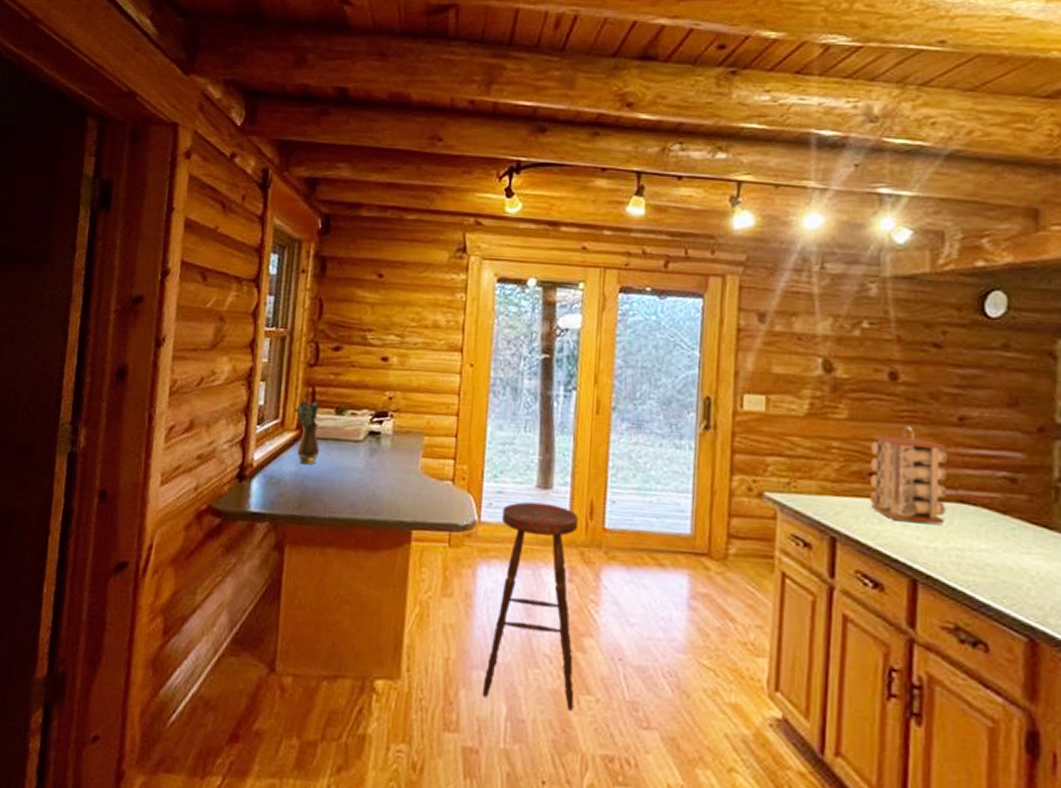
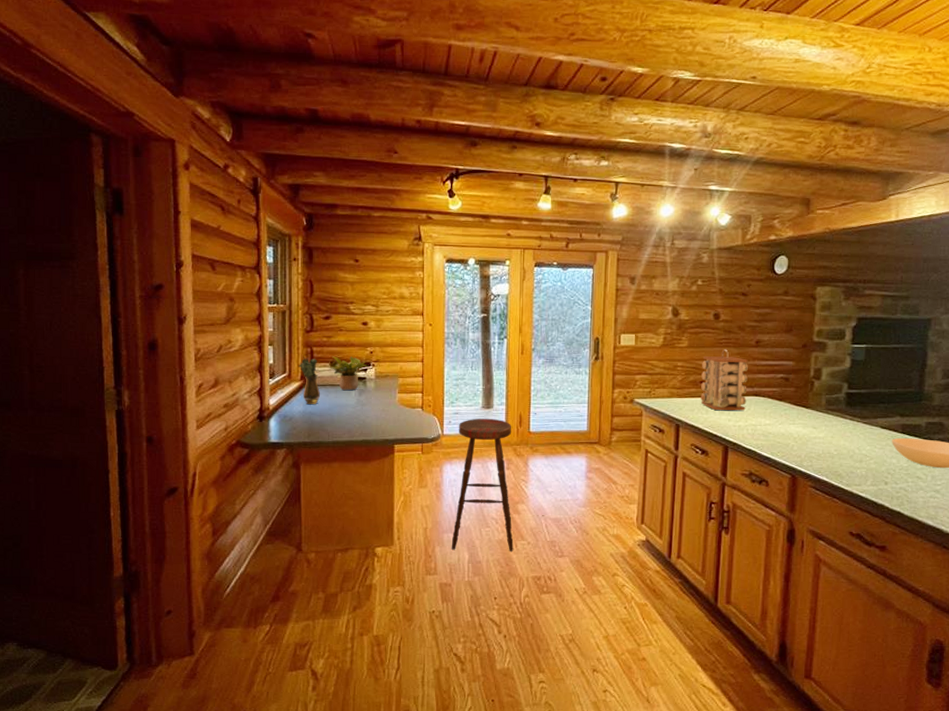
potted plant: none [333,400,386,449] -> present [329,356,369,391]

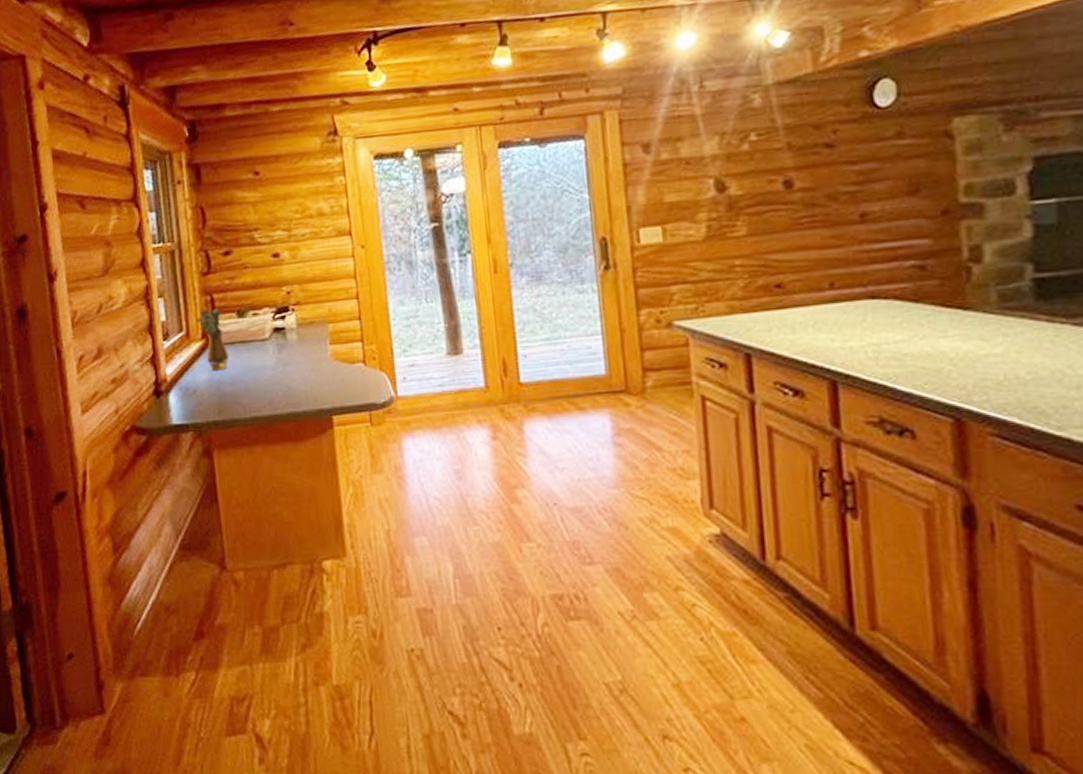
potted plant: present [329,356,369,391] -> none [236,301,287,348]
bar stool: present [451,418,514,551] -> none [418,368,517,560]
spice rack: present [700,349,748,411] -> none [774,232,858,327]

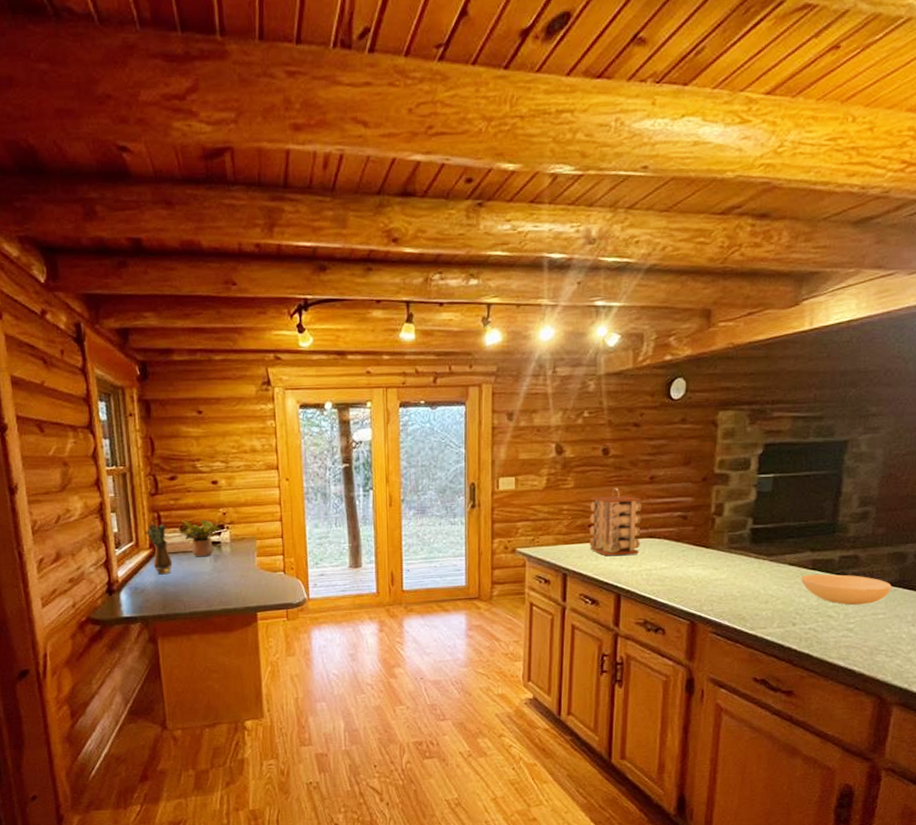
potted plant: none [236,301,287,348] -> present [179,519,223,557]
spice rack: none [774,232,858,327] -> present [589,488,642,556]

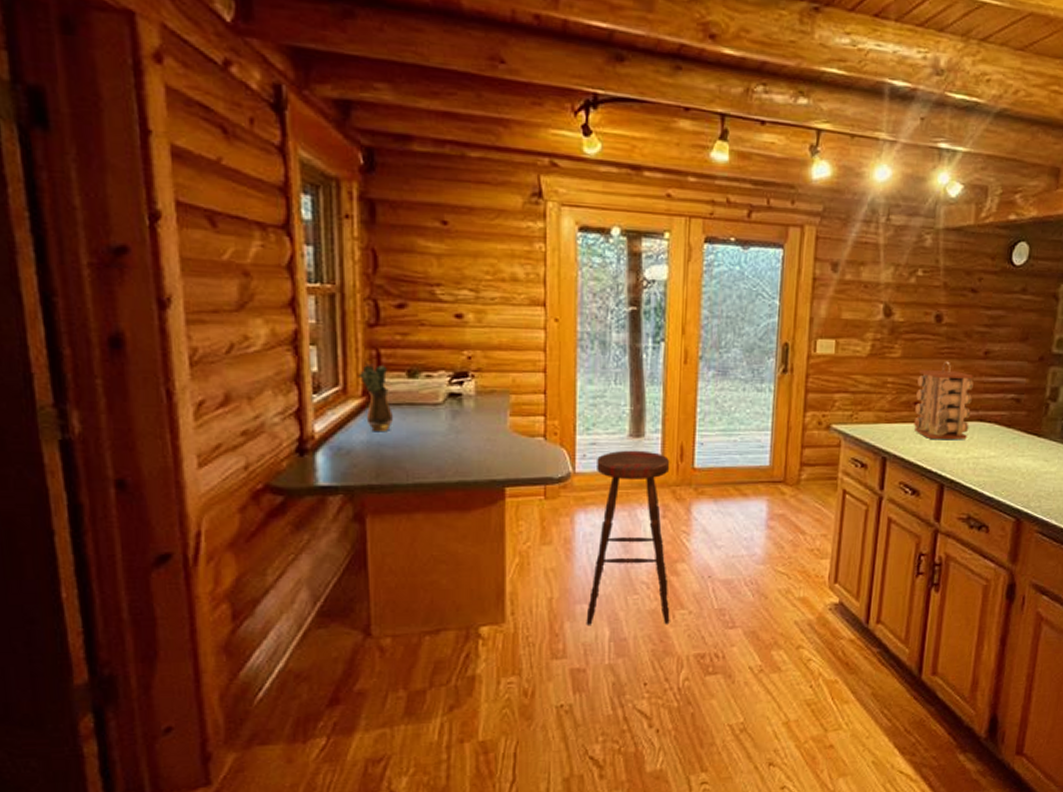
potted plant: present [179,519,223,557] -> none [405,362,466,412]
bar stool: none [325,578,392,719] -> present [586,450,670,625]

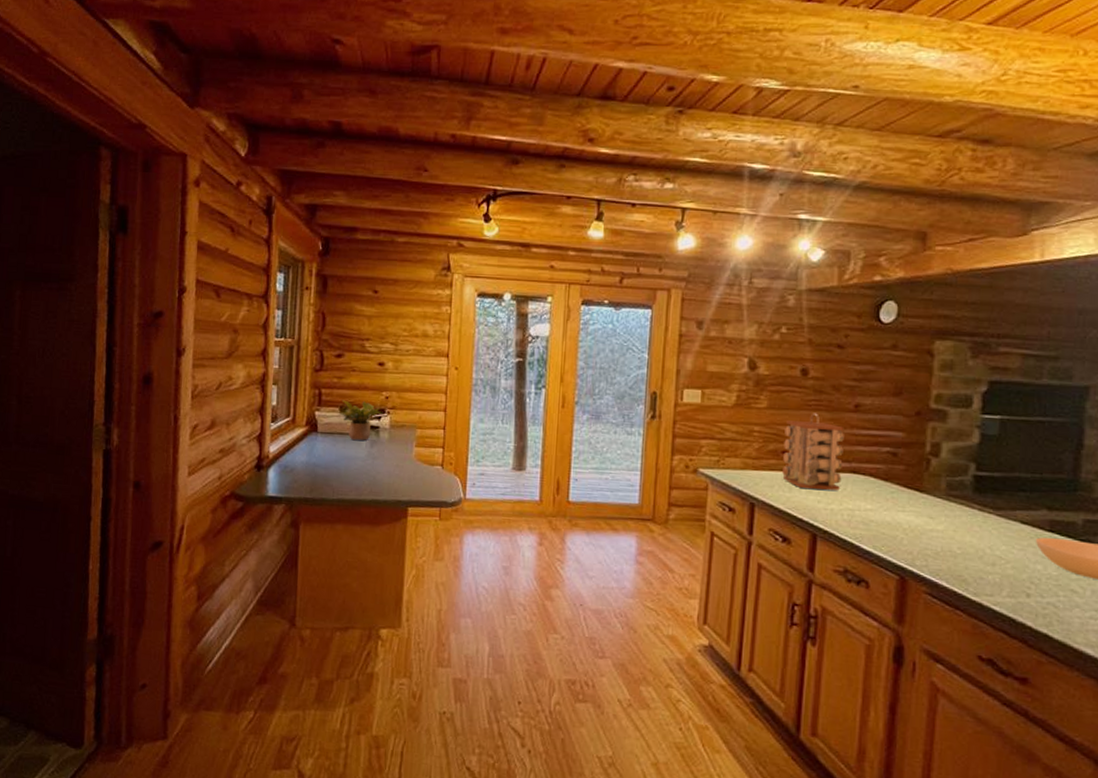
vase: present [358,362,393,432] -> none [304,399,327,455]
potted plant: none [405,362,466,412] -> present [338,400,384,441]
bar stool: present [586,450,670,625] -> none [469,481,548,646]

